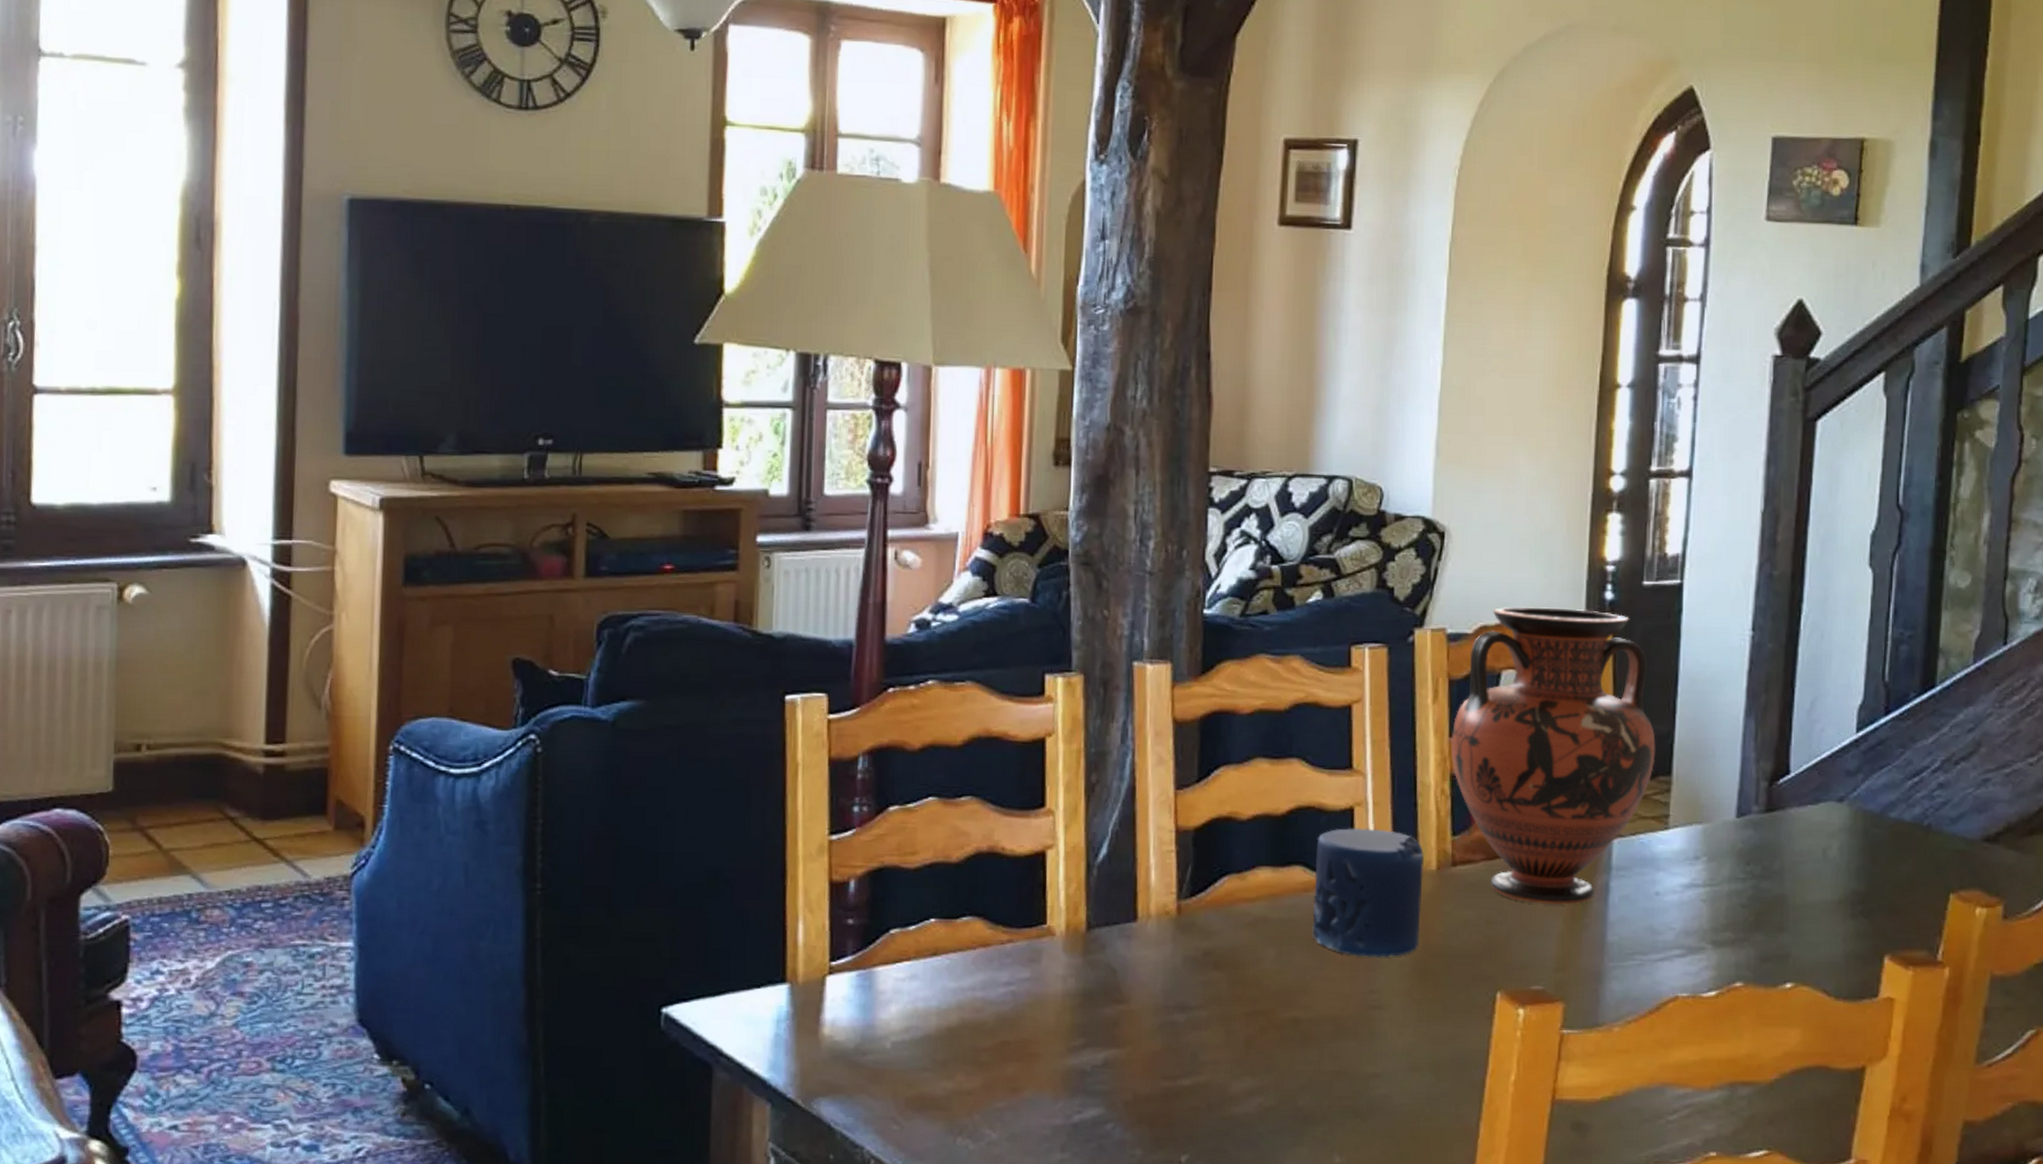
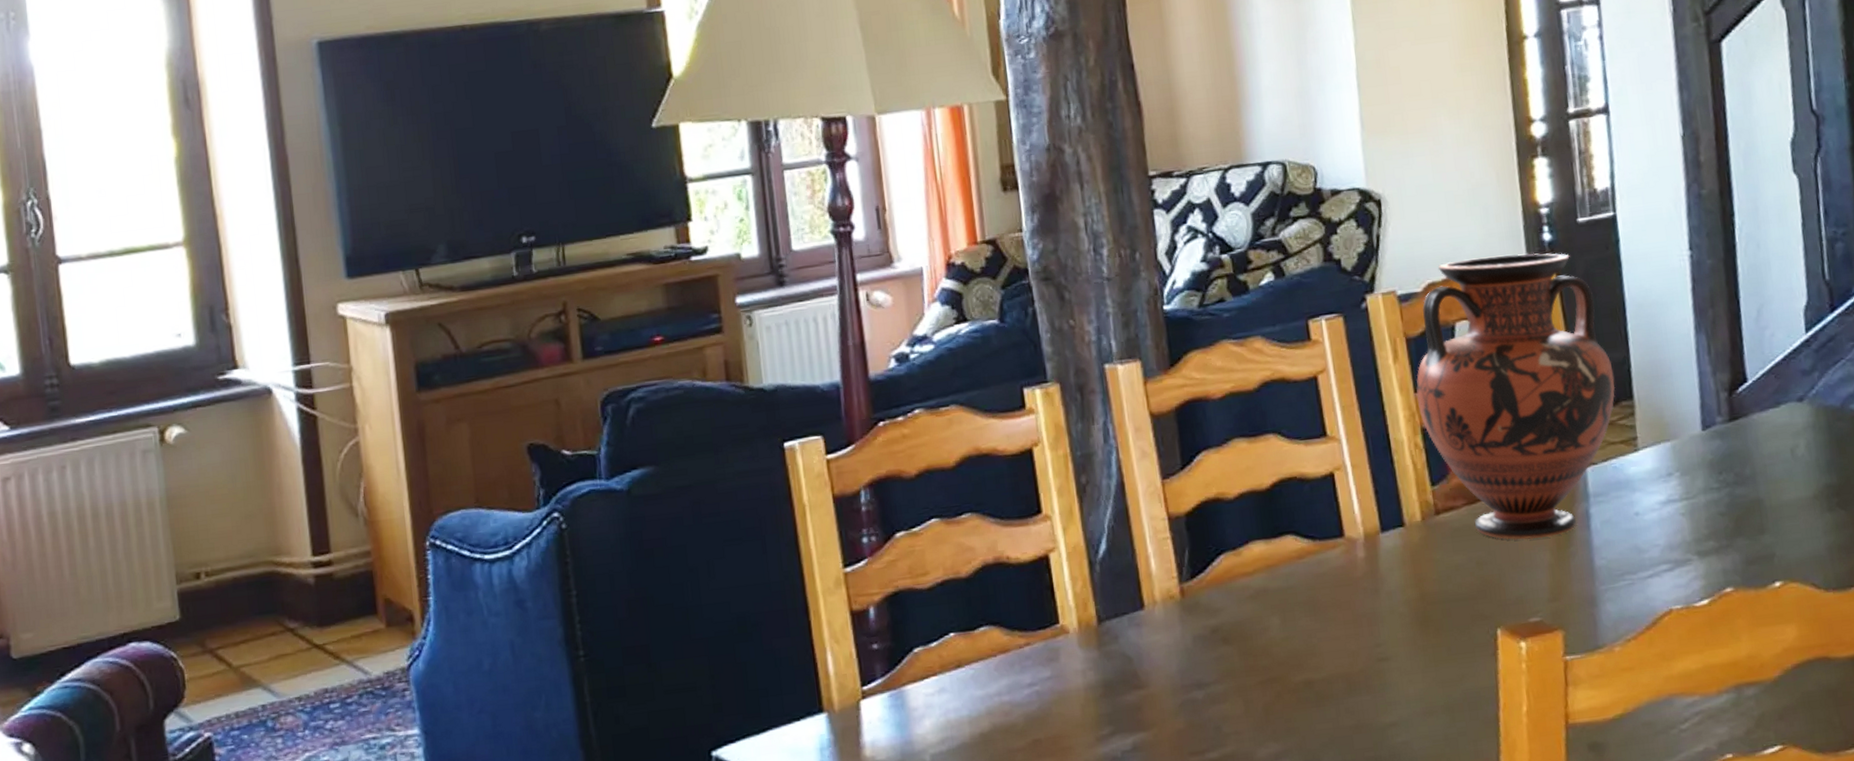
candle: present [1312,827,1425,957] -> none [1303,489,1415,613]

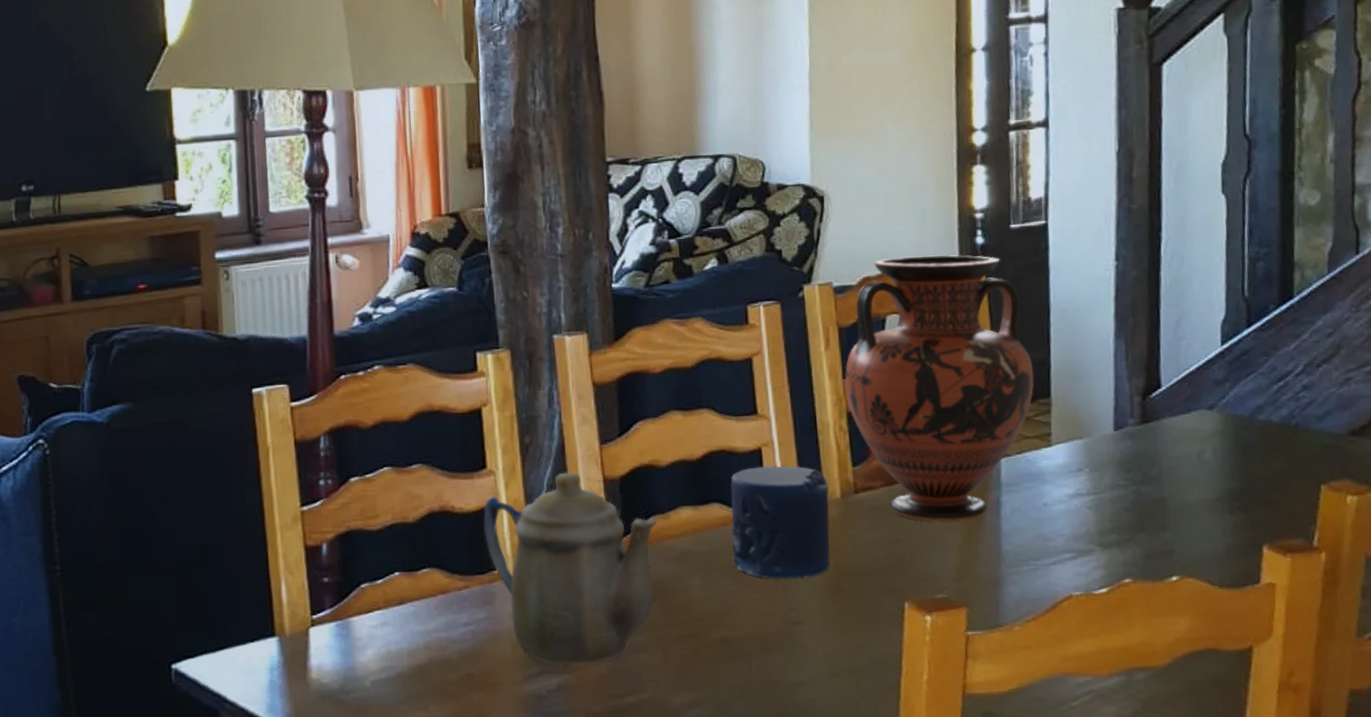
teapot: none [1042,511,1230,723] -> present [483,472,657,665]
candle: none [1303,489,1415,613] -> present [730,465,831,579]

